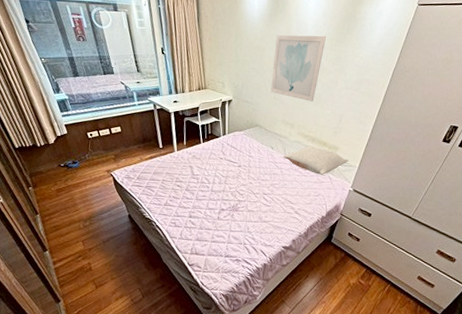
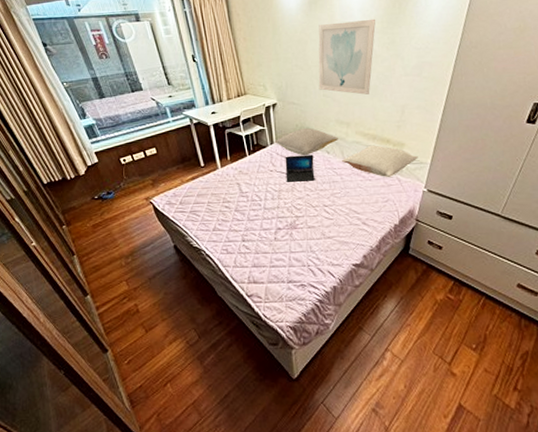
pillow: none [226,125,282,149] -> present [274,128,338,156]
laptop: none [233,147,259,171] -> present [285,154,315,182]

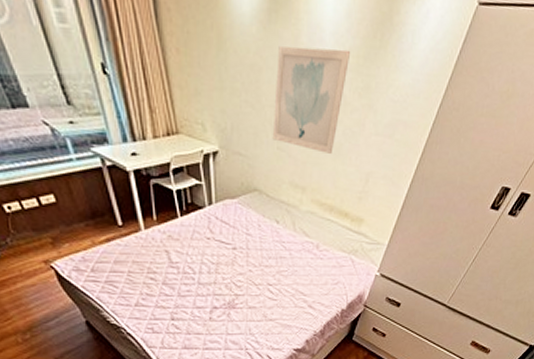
pillow: present [274,128,338,156] -> none [213,189,290,224]
laptop: present [285,154,315,182] -> none [225,221,260,255]
pillow: present [342,145,418,177] -> none [293,217,376,257]

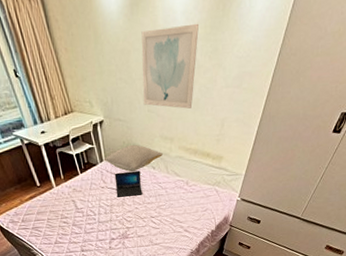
pillow: none [213,189,290,224] -> present [103,145,163,172]
laptop: none [225,221,260,255] -> present [114,170,143,197]

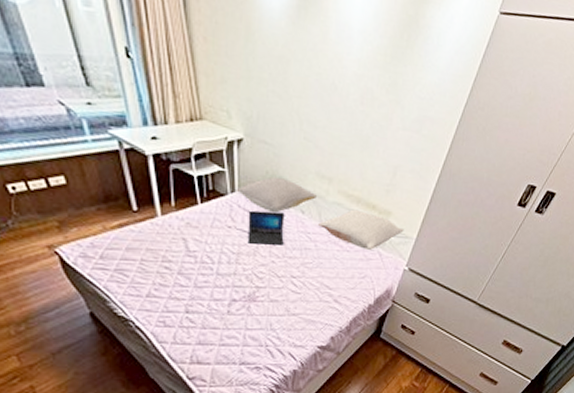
wall art: present [141,23,199,109] -> none [299,41,377,146]
pillow: none [166,159,234,189] -> present [318,209,404,250]

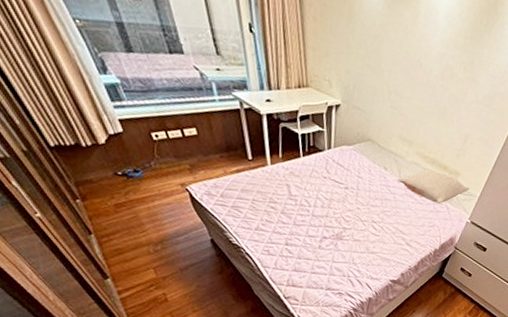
pillow: present [236,177,317,213] -> none [332,138,398,168]
laptop: present [247,210,285,245] -> none [338,164,371,195]

